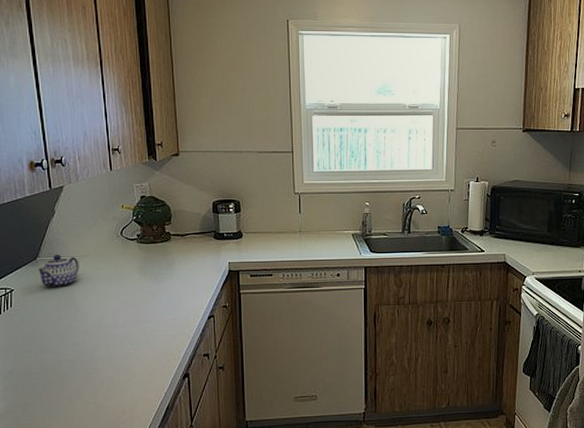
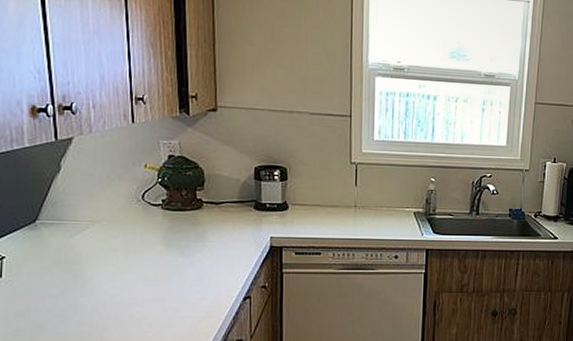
teapot: present [38,254,79,288] -> none [37,217,89,257]

